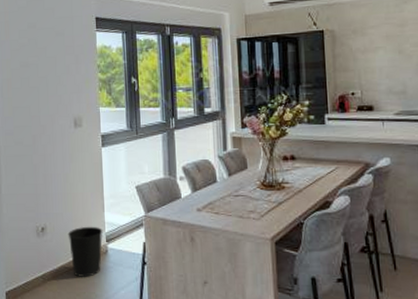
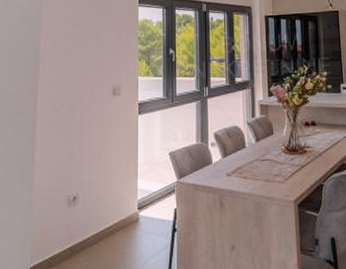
wastebasket: present [68,226,103,277] -> none [99,194,135,248]

